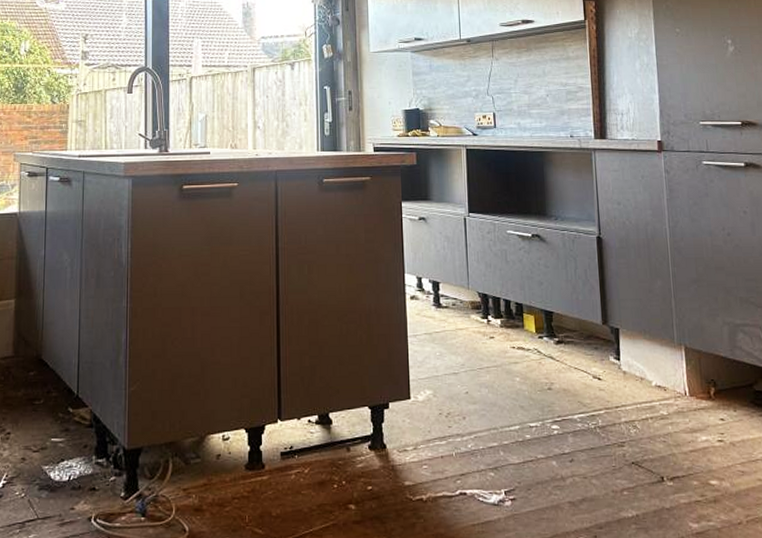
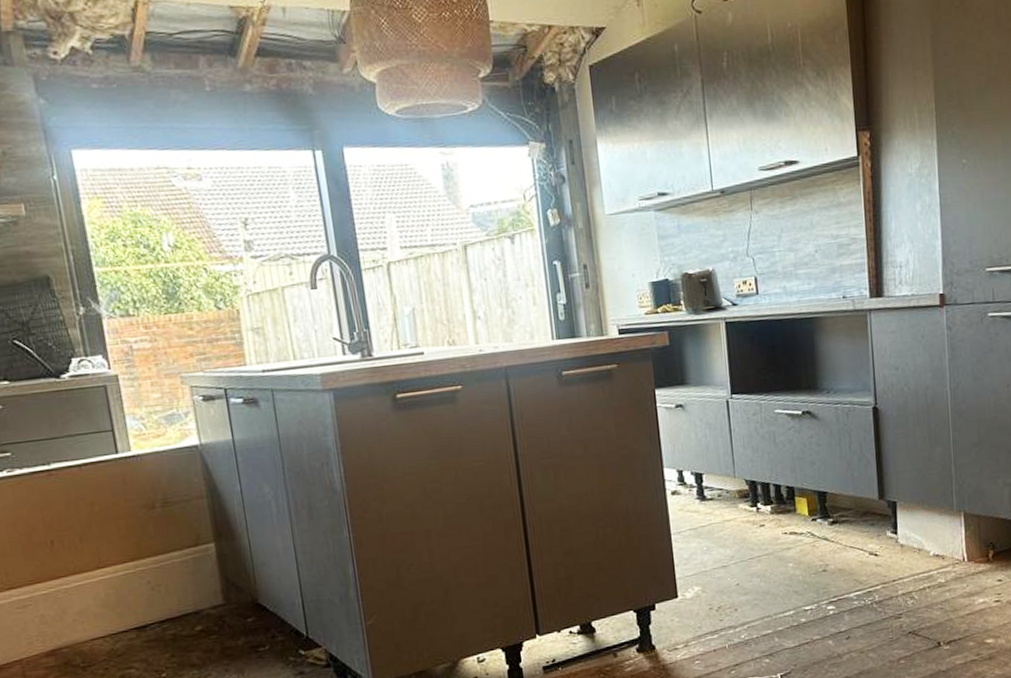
toaster: none [429,100,465,139] -> present [680,266,724,313]

